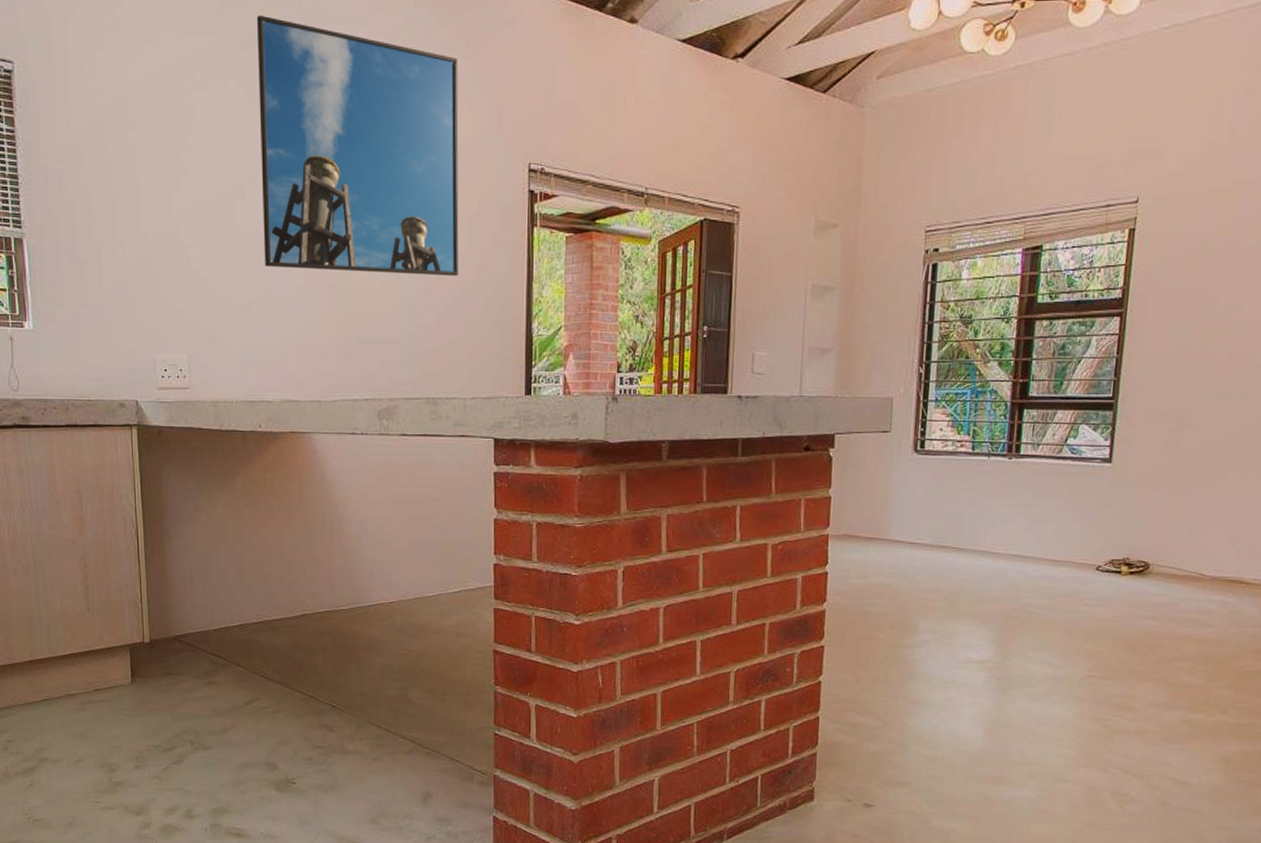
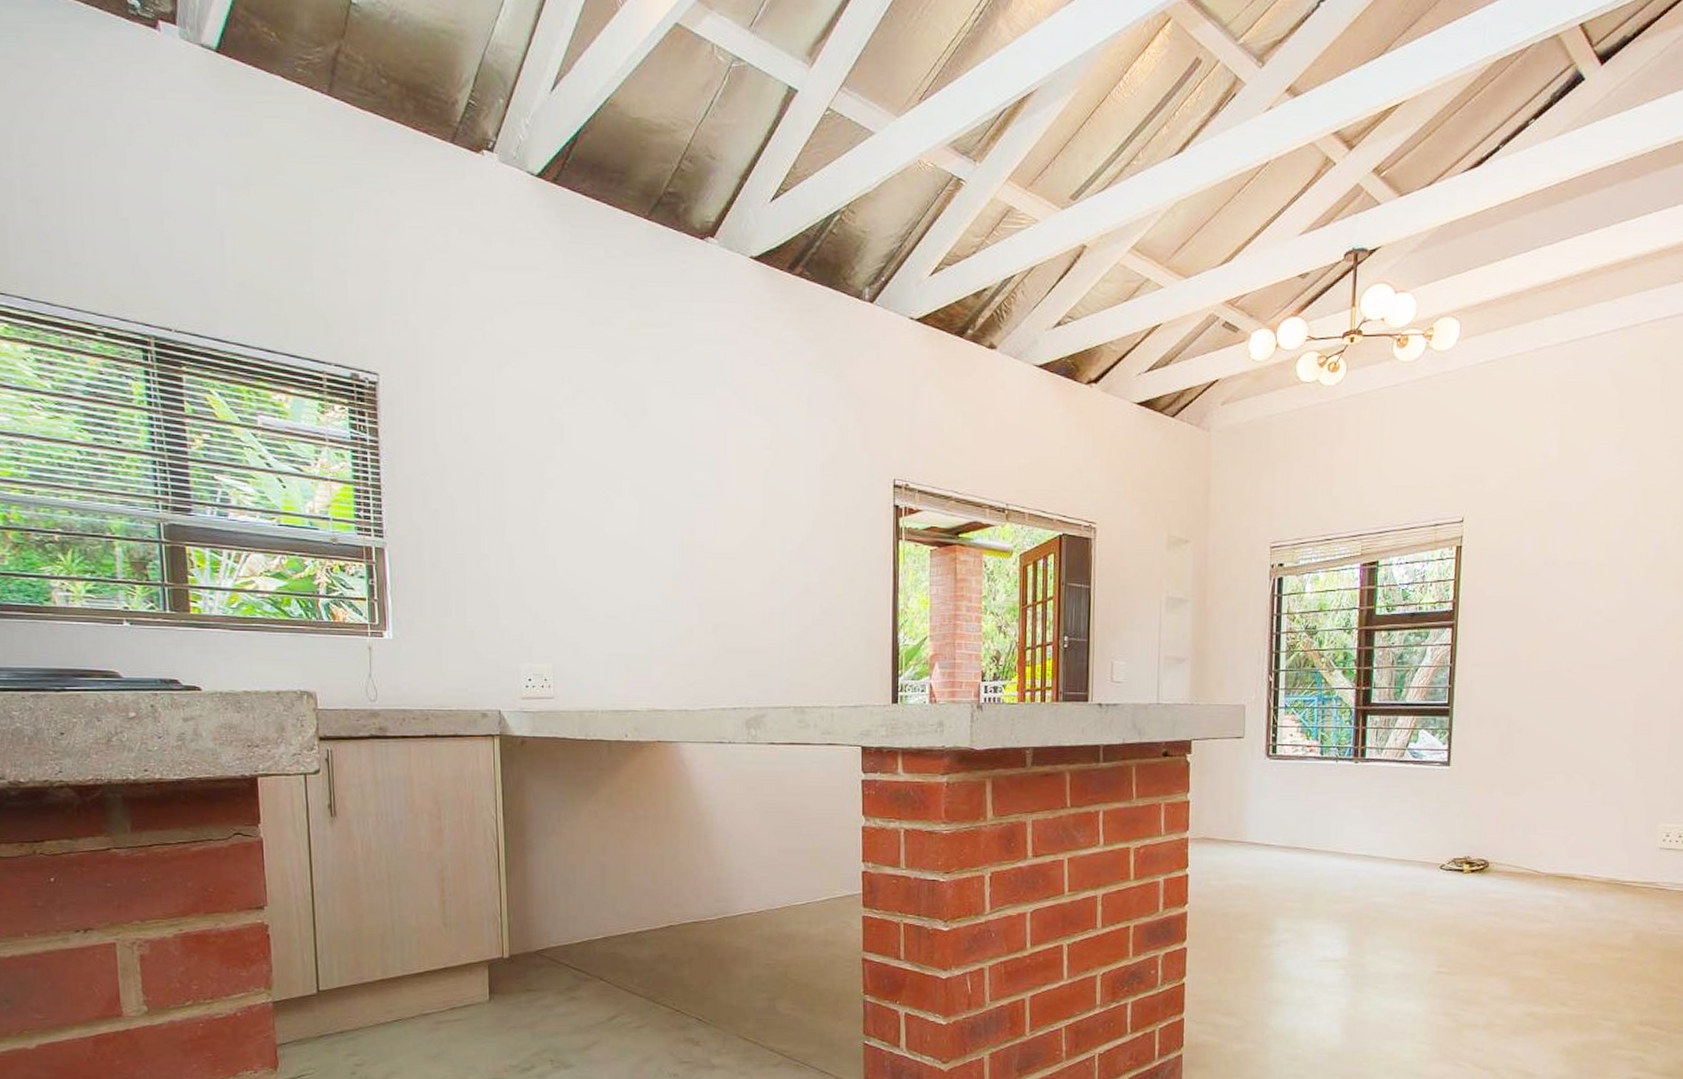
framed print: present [256,15,459,277] -> none [626,333,826,588]

